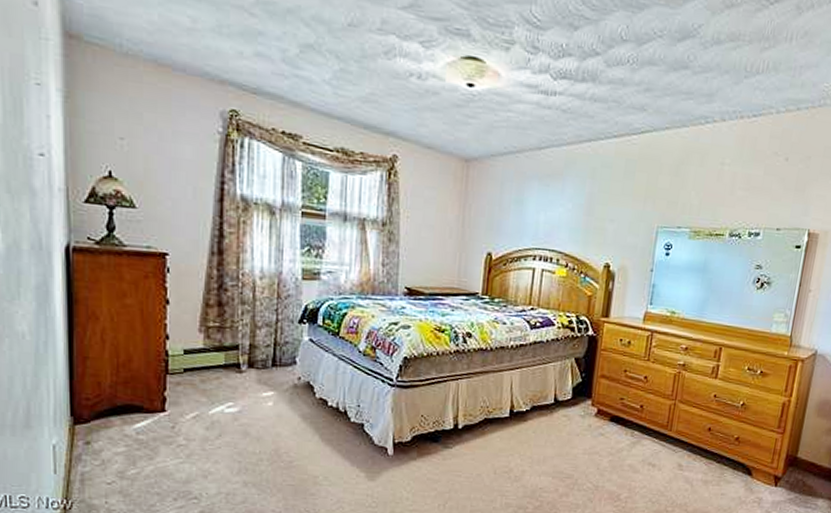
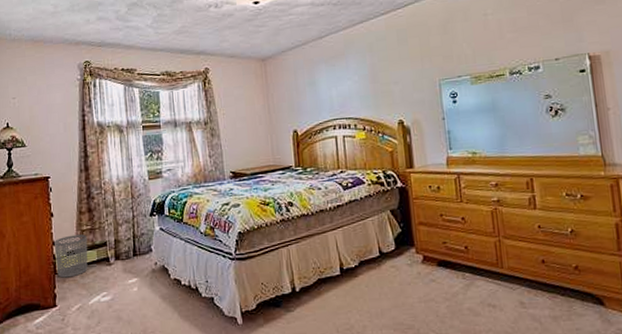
waste bin: none [169,330,214,380] -> present [55,234,88,278]

